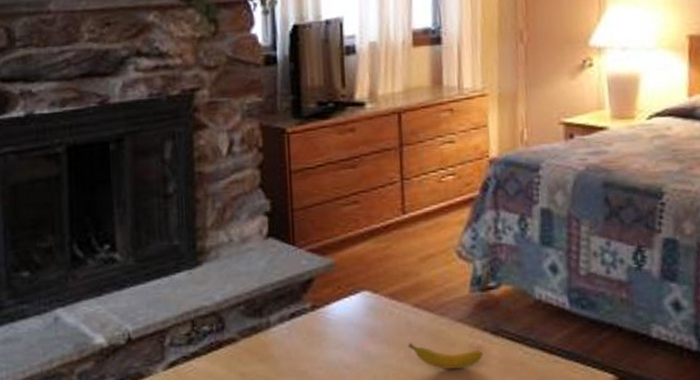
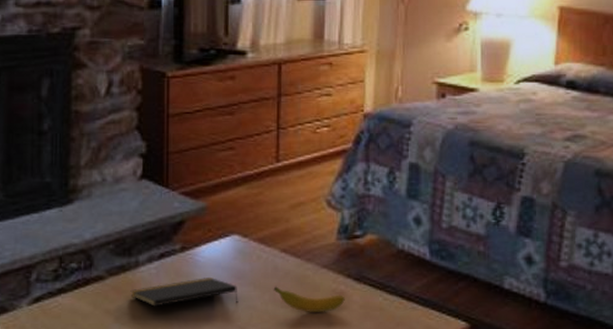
notepad: none [263,336,373,368] -> present [130,278,238,307]

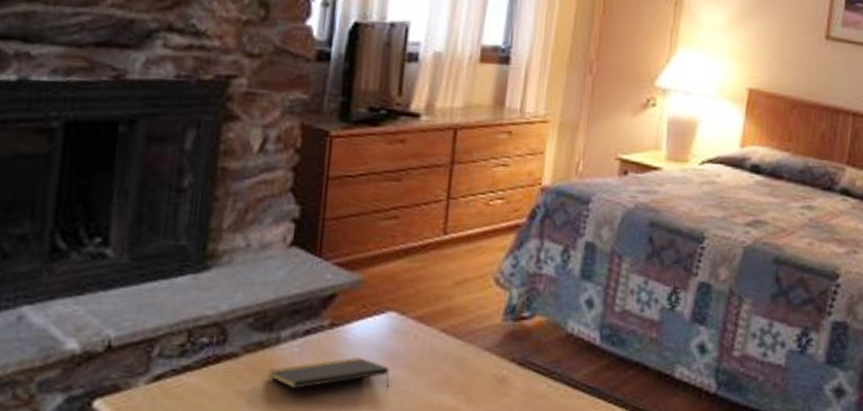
banana: present [273,286,345,312] -> none [429,369,507,399]

